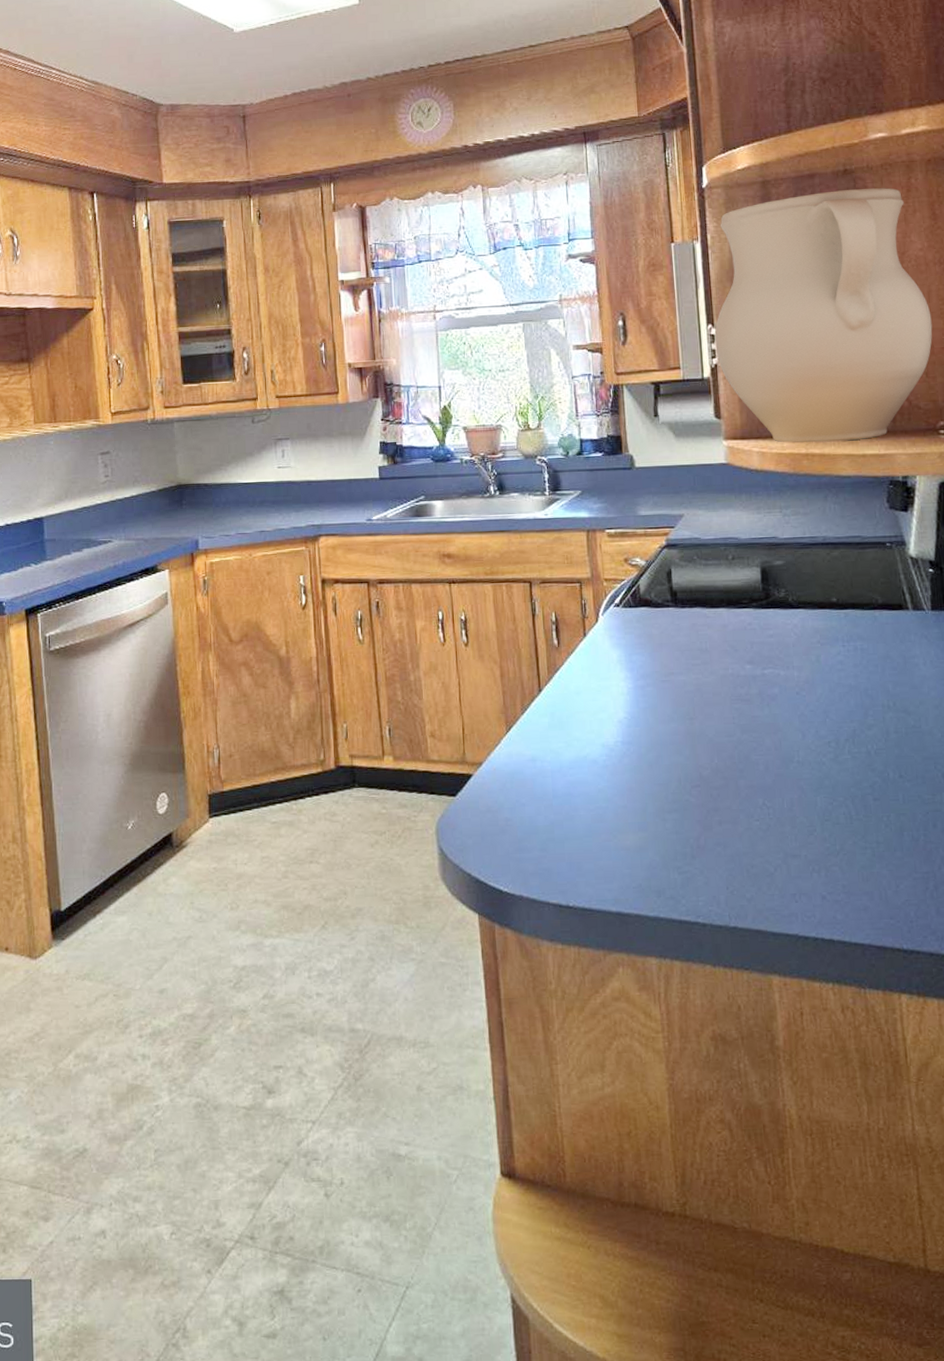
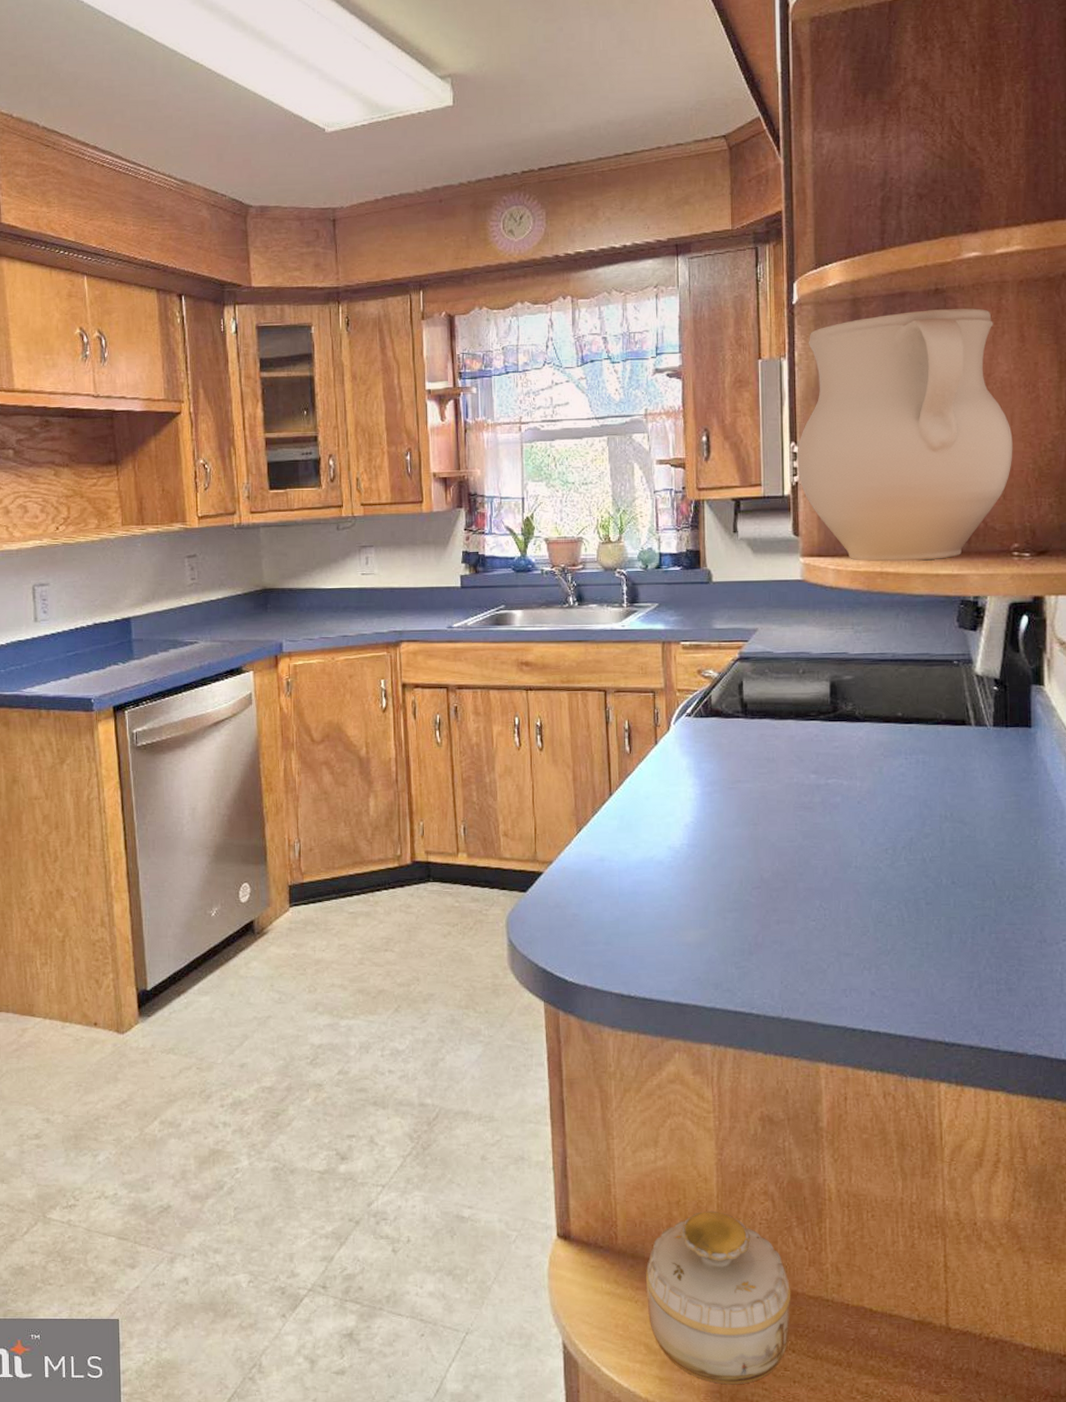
decorative jar: none [597,1142,757,1341] -> present [645,1211,791,1385]

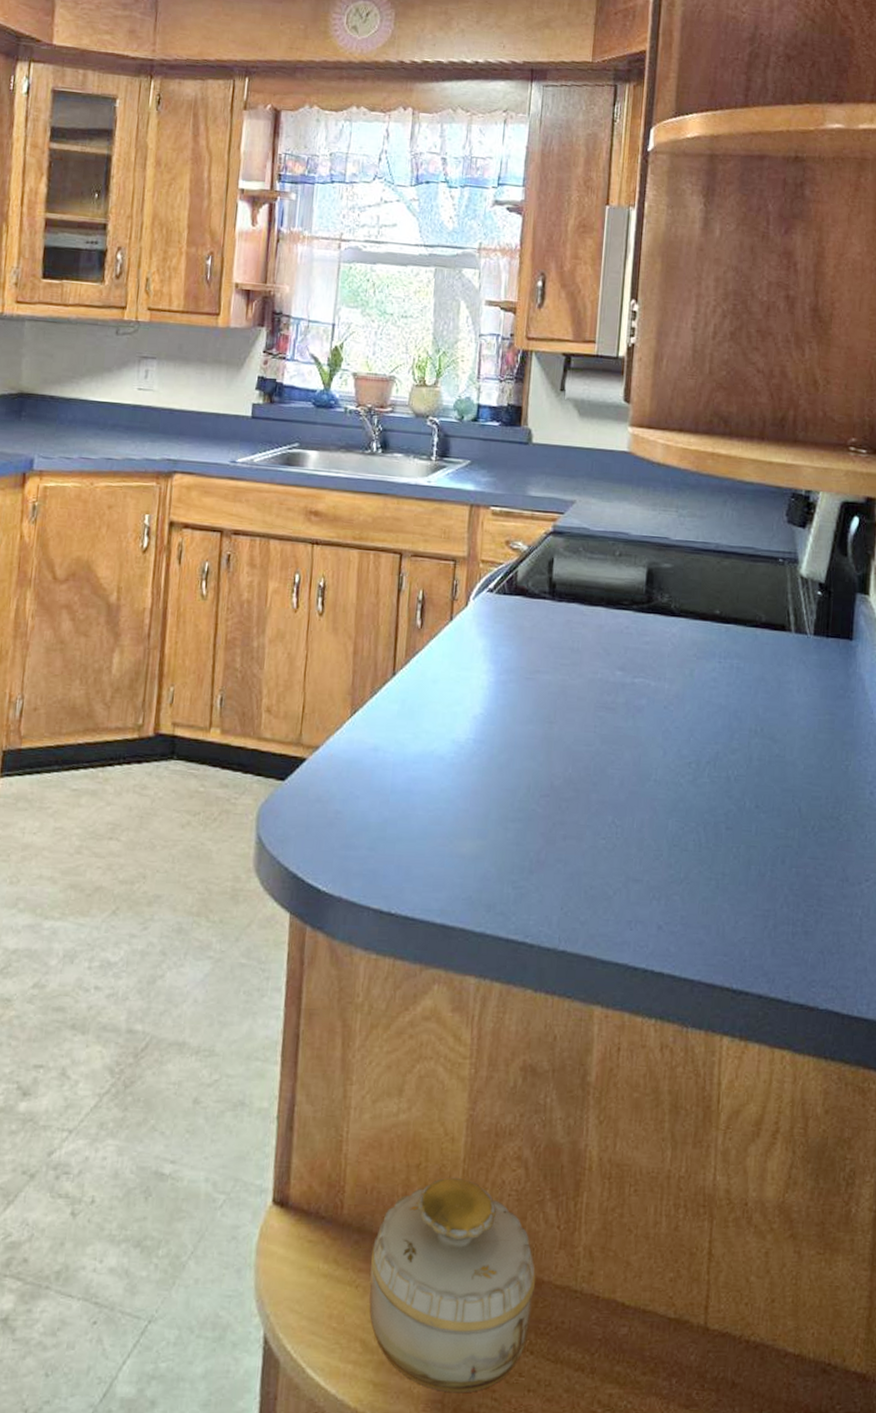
ceramic jug: present [797,308,1013,562] -> none [635,176,860,446]

